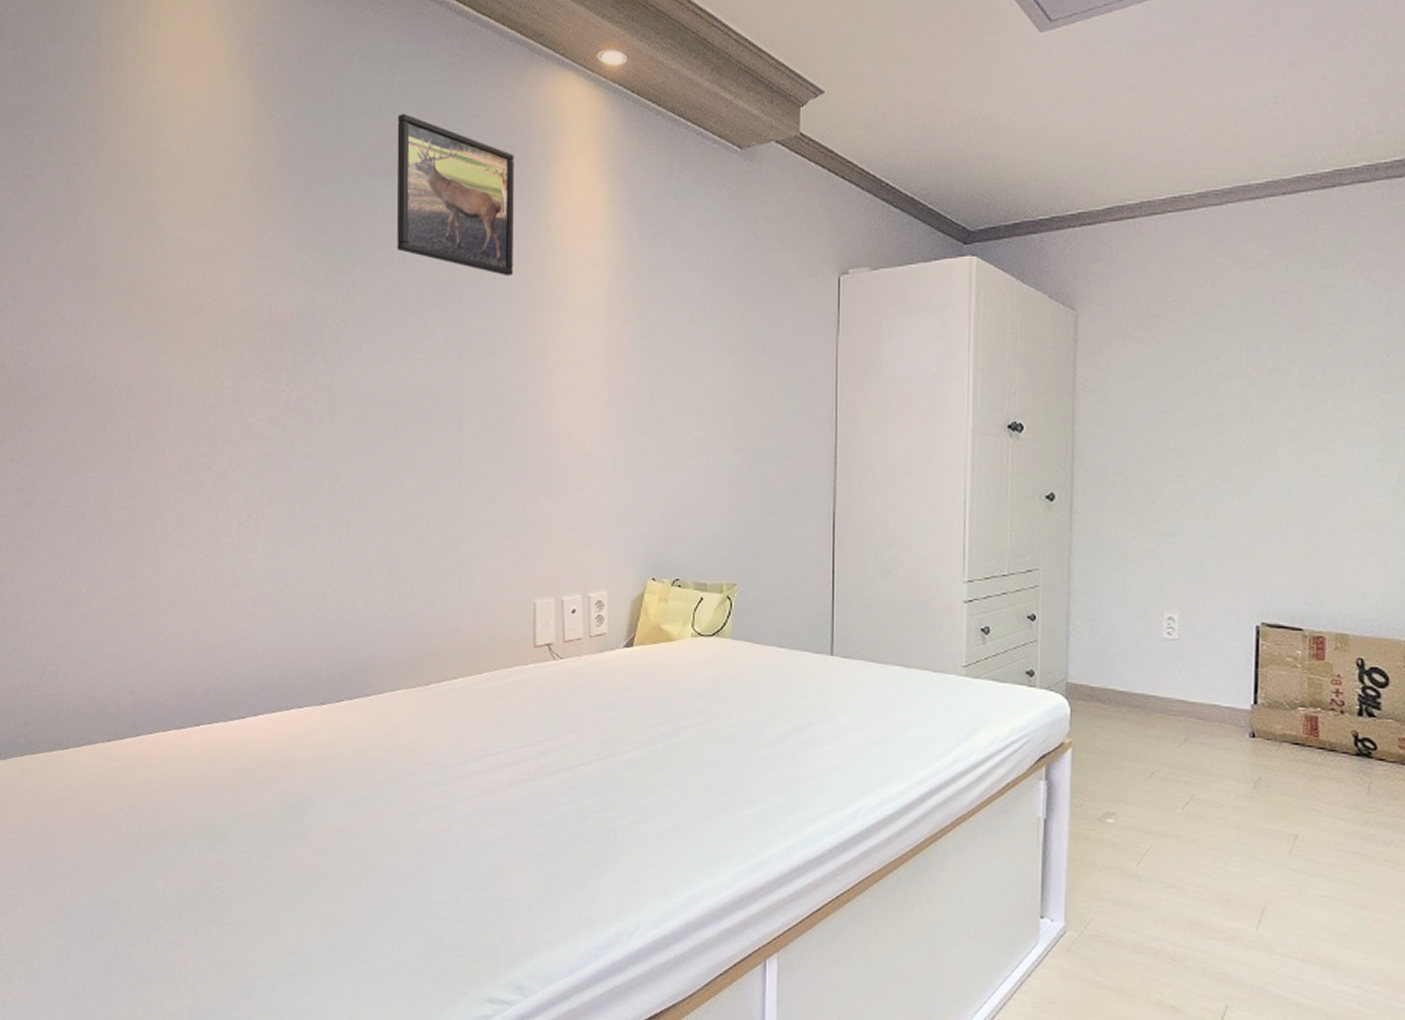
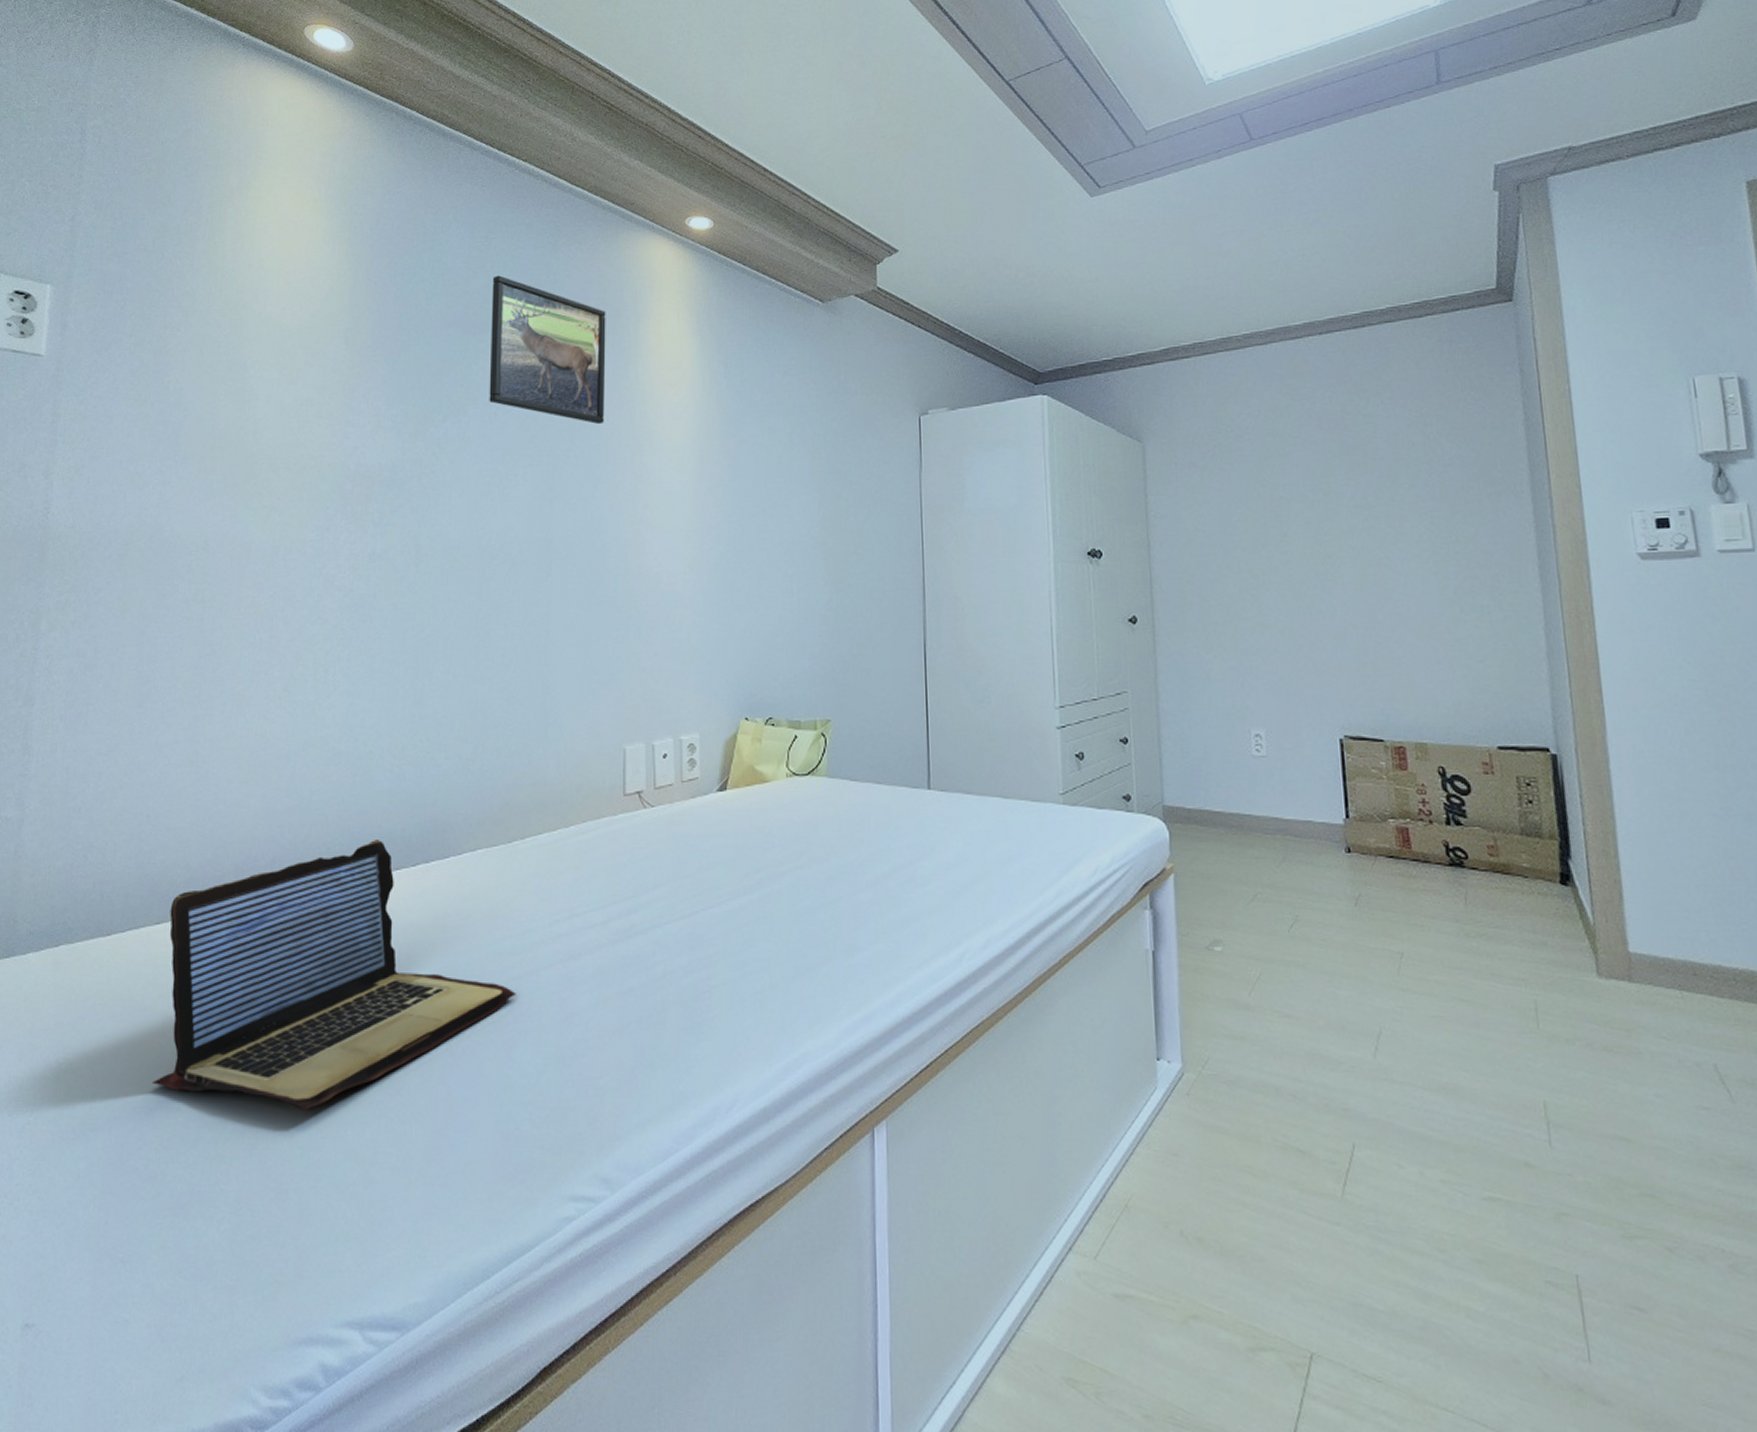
laptop: none [114,676,435,910] -> present [152,840,516,1111]

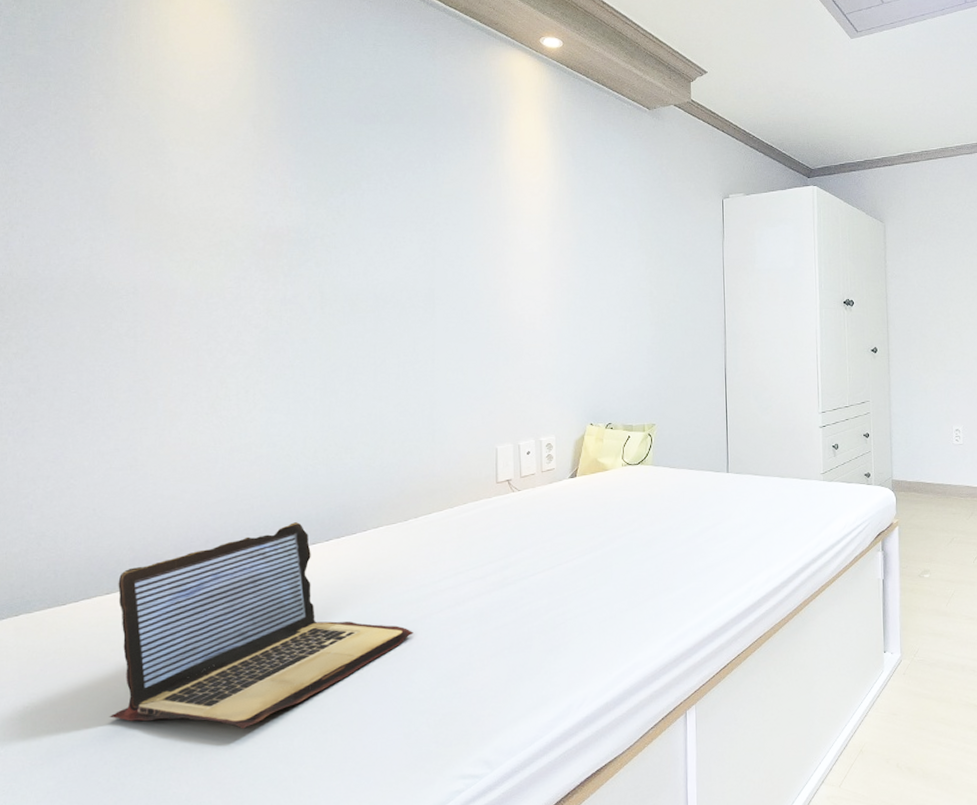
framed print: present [489,275,606,425] -> none [379,76,477,199]

